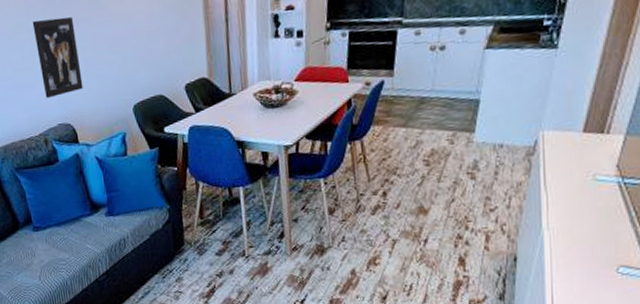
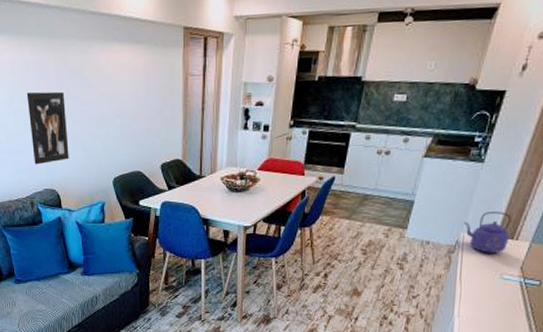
kettle: none [542,102,599,152] -> present [464,212,512,253]

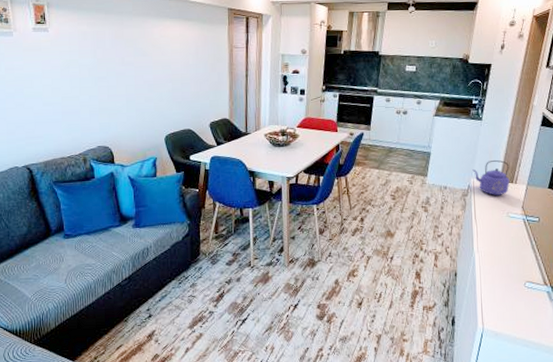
wall art: present [26,91,69,165] -> none [83,59,123,124]

